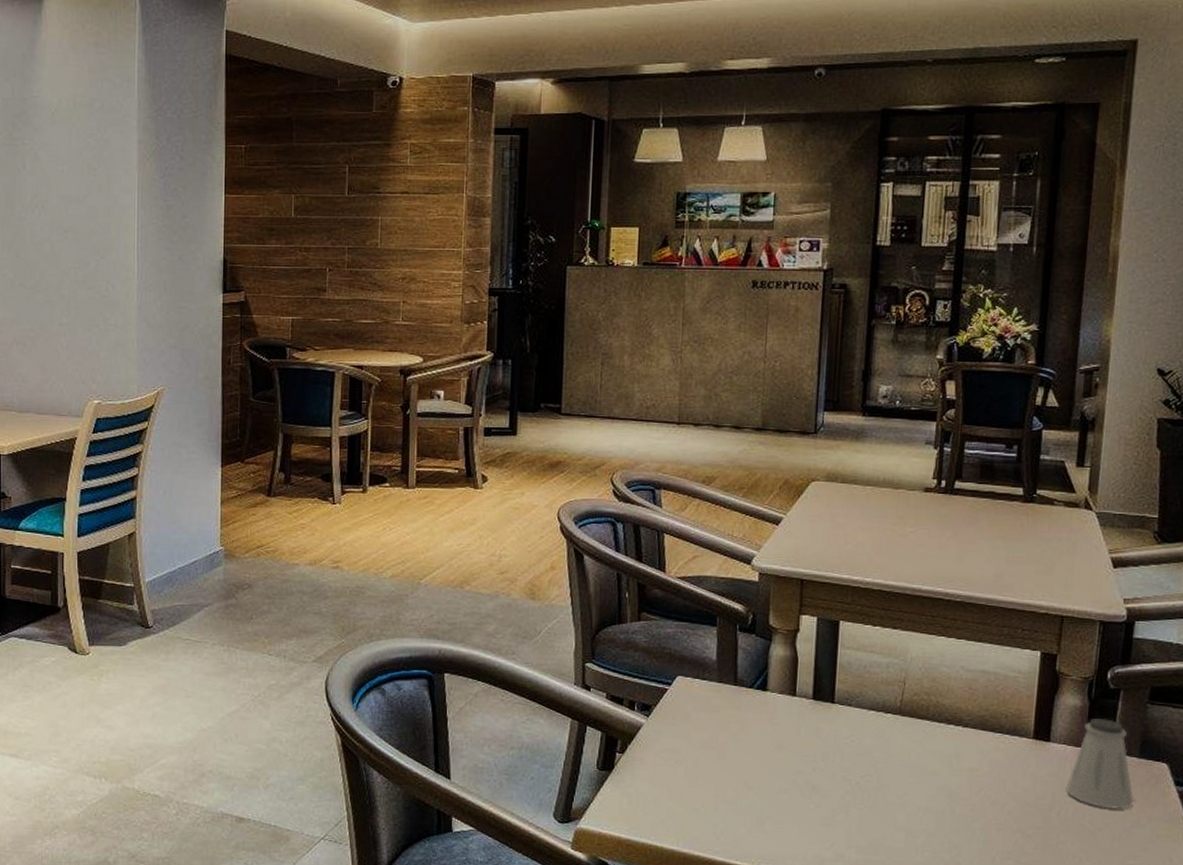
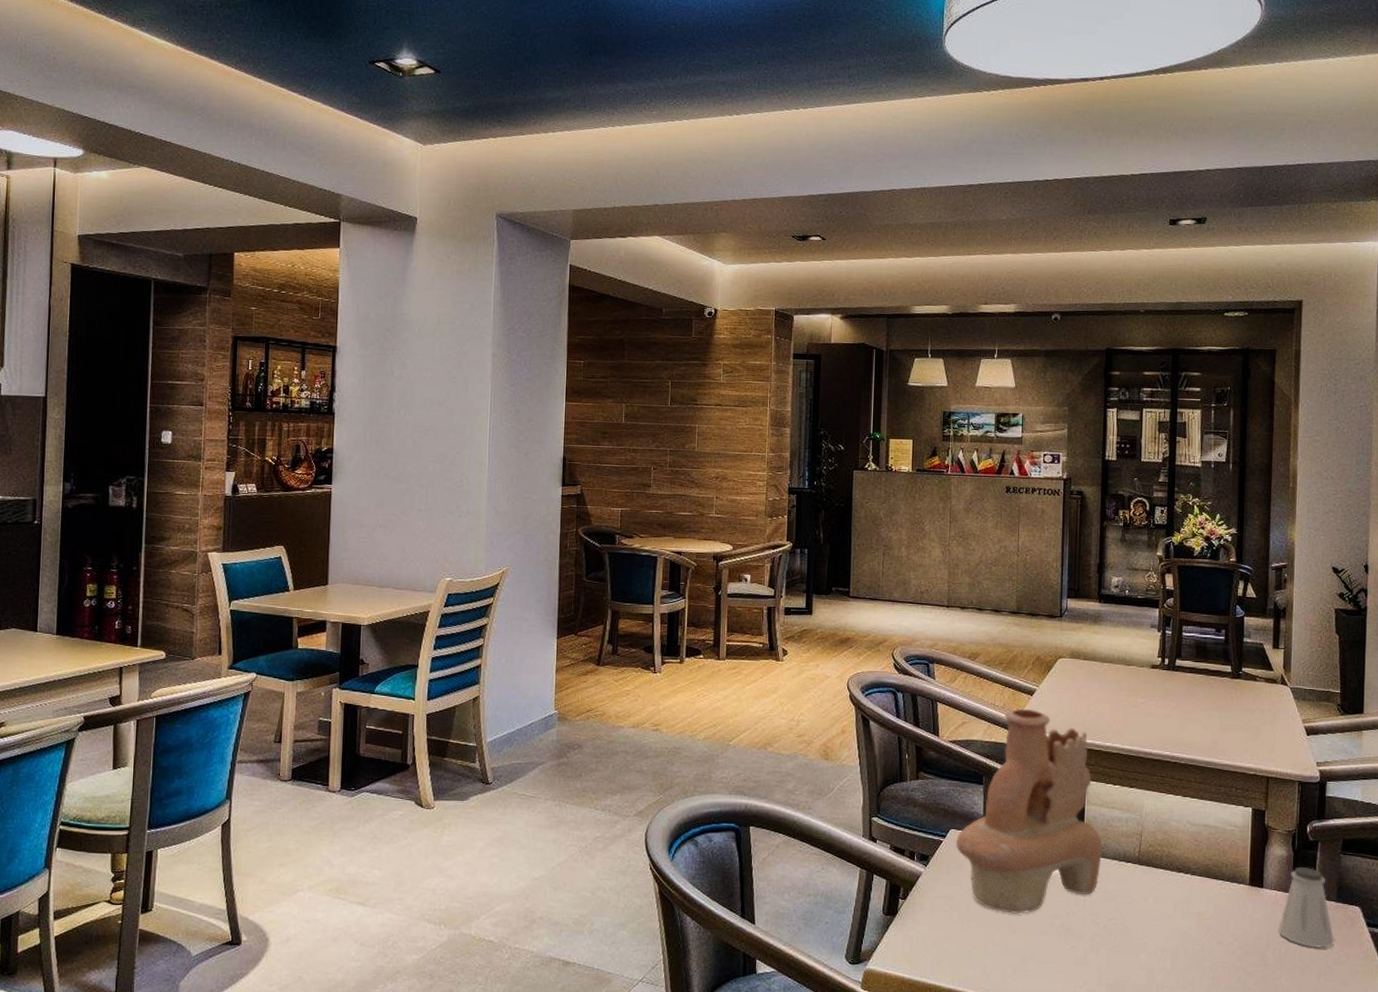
decorative vase: none [682,539,857,770] -> present [955,708,1102,914]

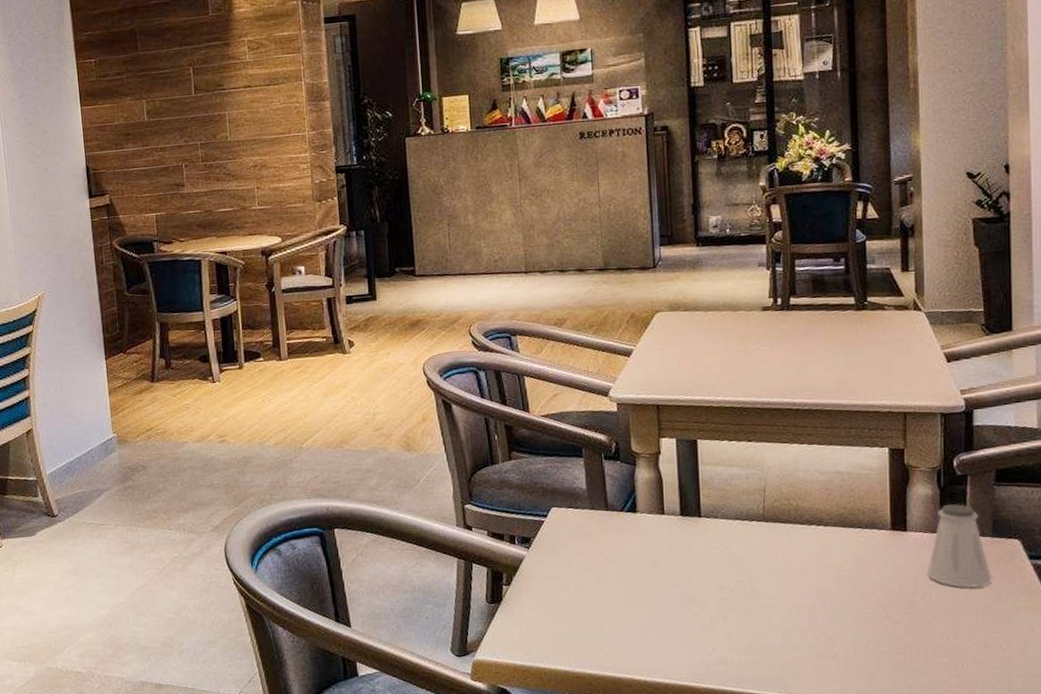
decorative vase: present [955,708,1102,914] -> none [558,371,722,588]

